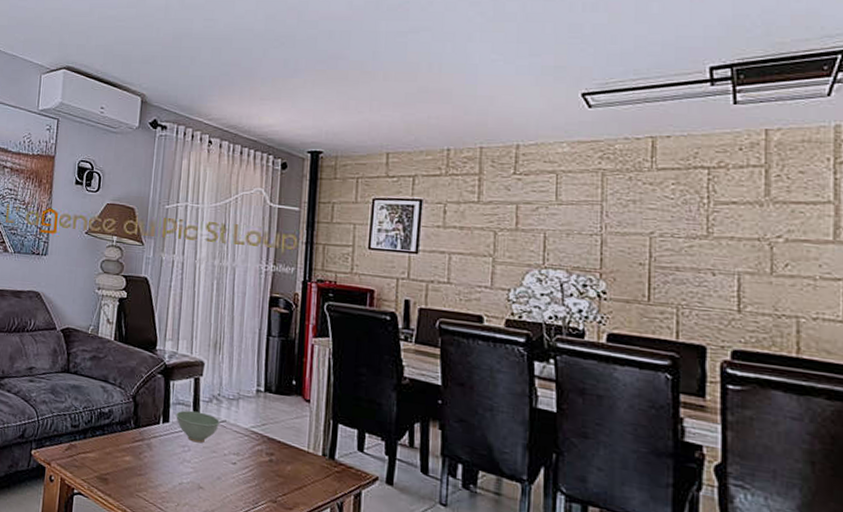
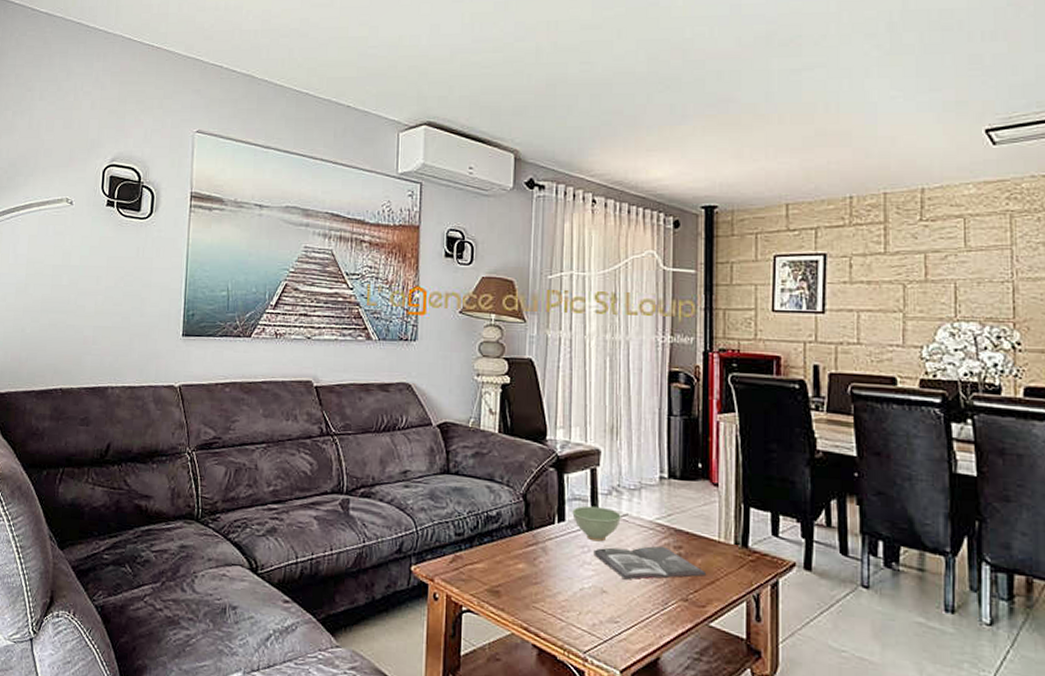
magazine: none [193,448,294,482] -> present [593,546,705,580]

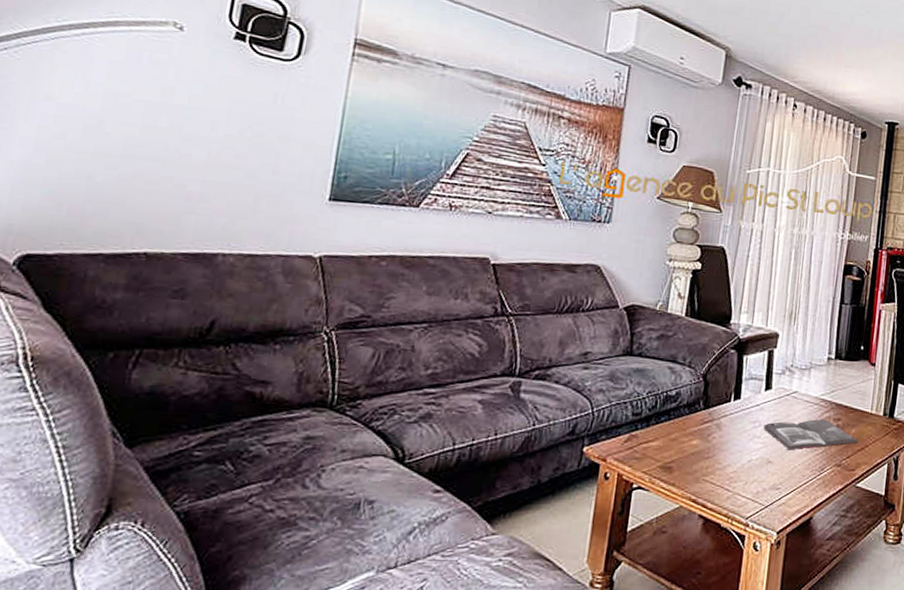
bowl: present [572,505,622,542] -> none [748,384,792,417]

